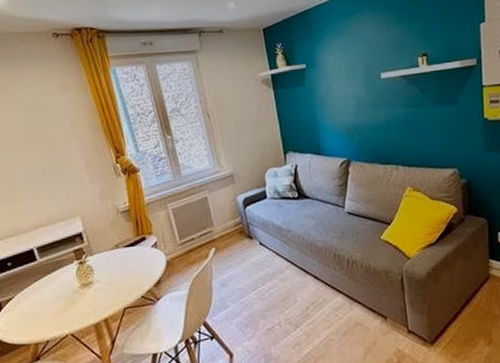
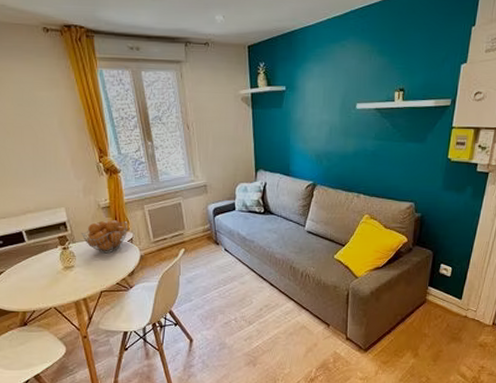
fruit basket: none [99,224,151,264] -> present [81,220,128,254]

